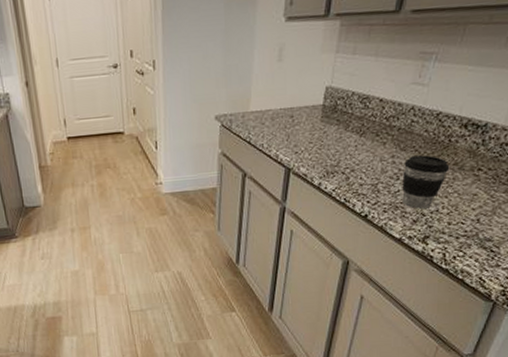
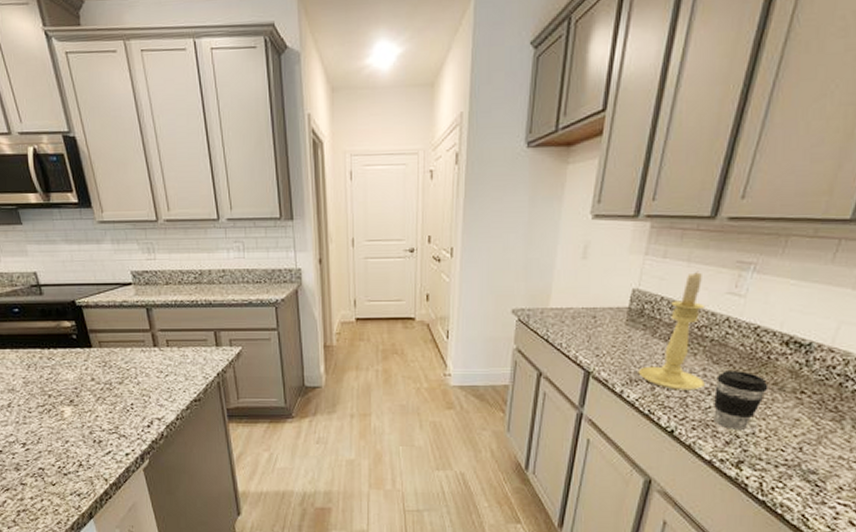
candle holder: none [334,64,394,178] -> present [638,271,706,391]

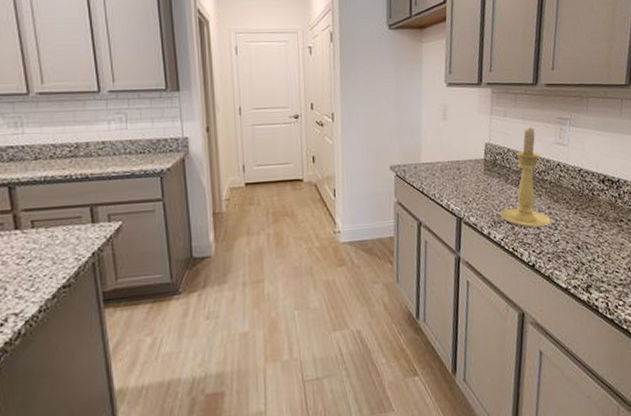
coffee cup: present [713,371,769,430] -> none [559,206,597,258]

